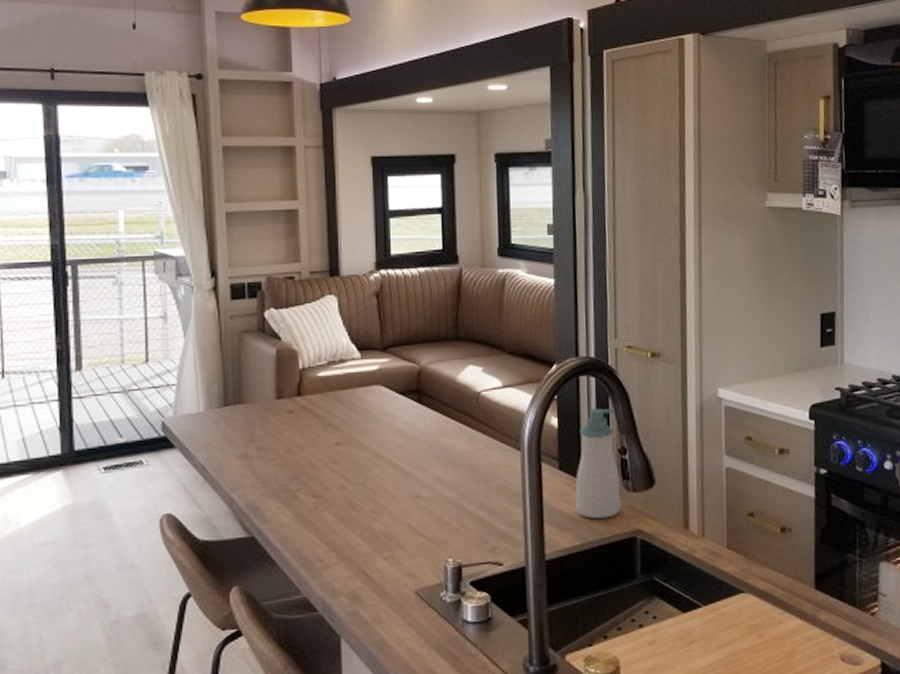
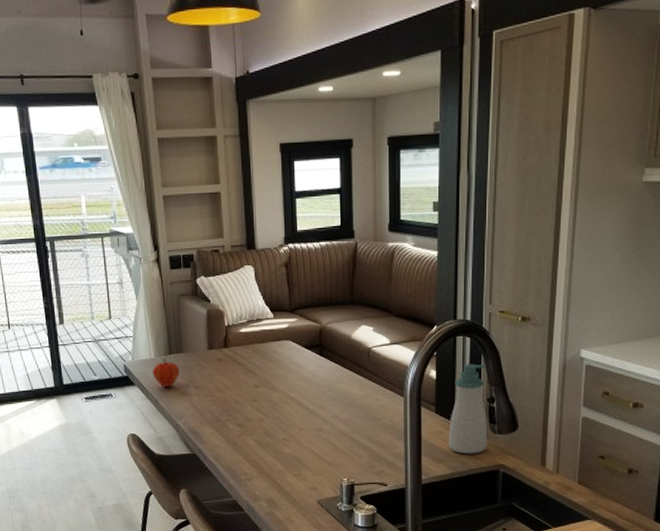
fruit: none [200,412,237,450] -> present [152,359,180,388]

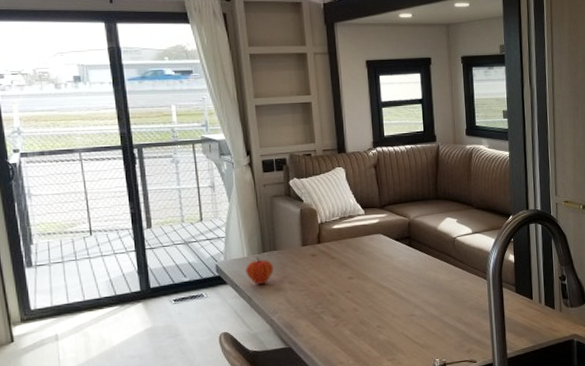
soap bottle: present [448,364,487,454] -> none [528,247,562,328]

